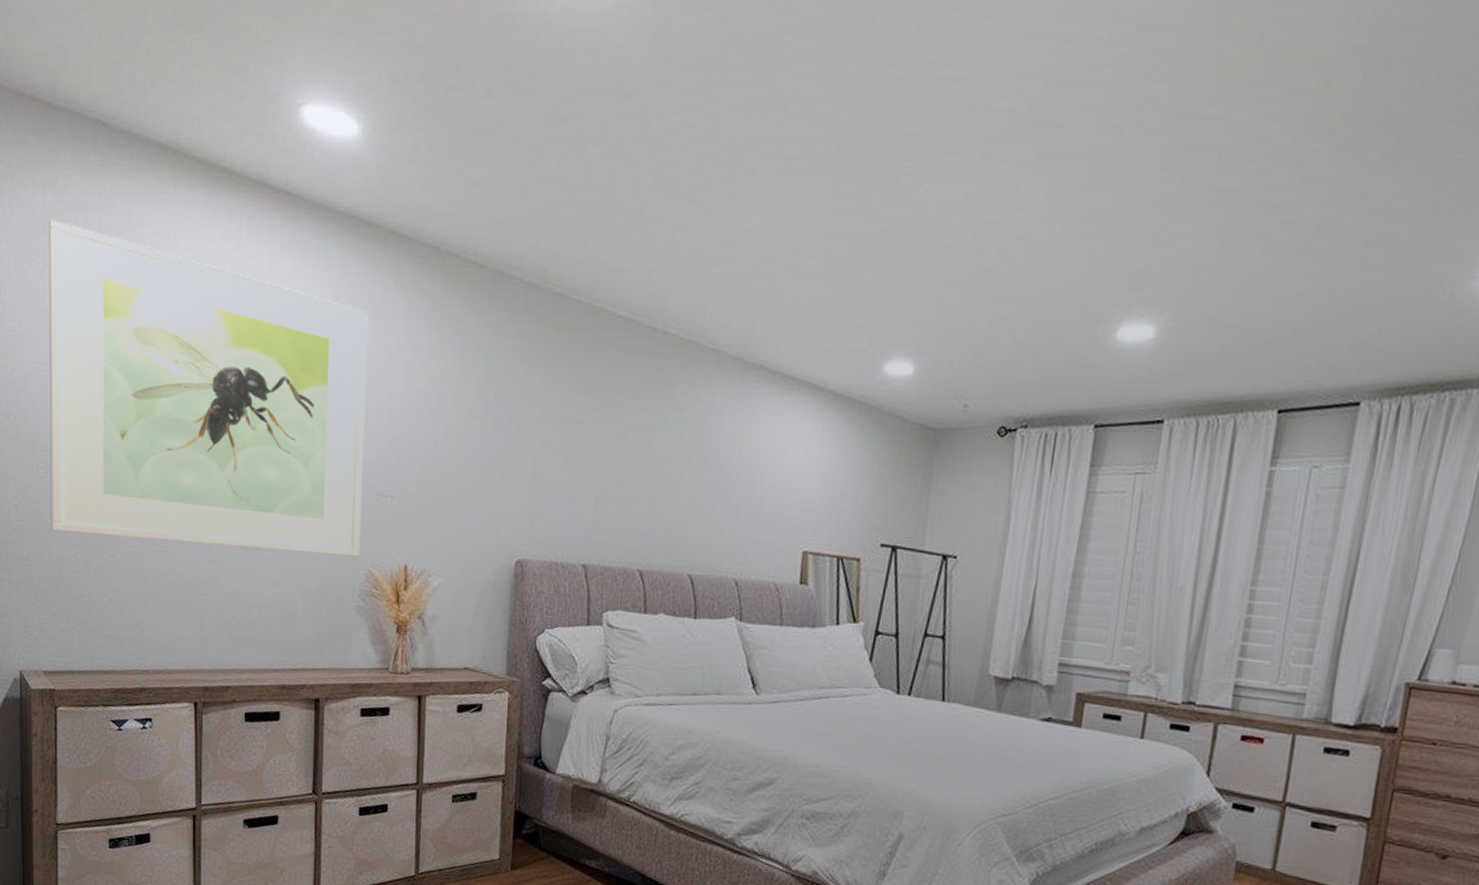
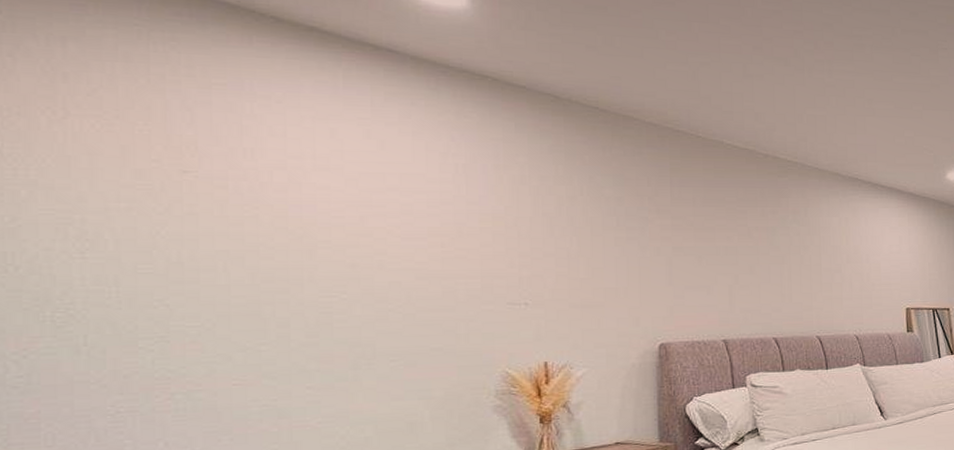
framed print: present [48,219,368,557] -> none [70,69,494,382]

